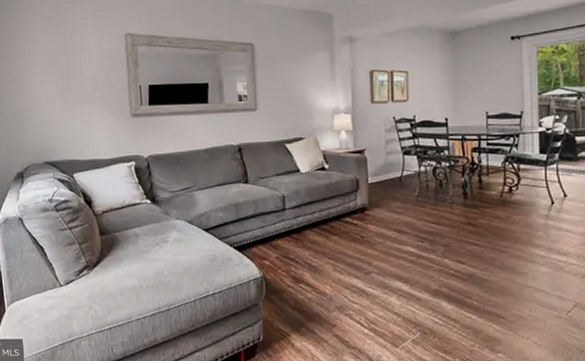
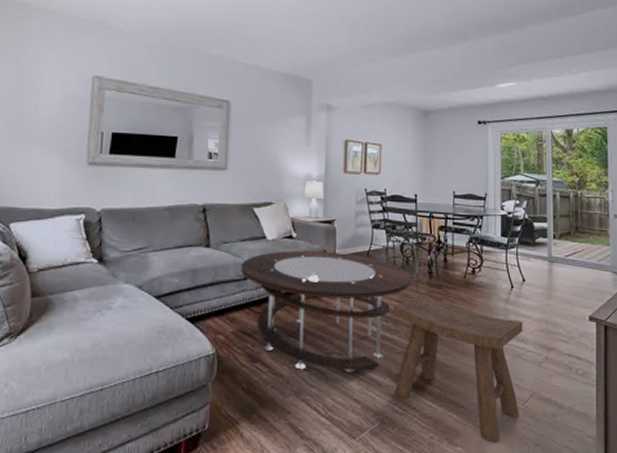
coffee table: none [279,179,446,290] -> present [241,250,411,374]
stool: none [429,215,565,350] -> present [393,295,523,443]

